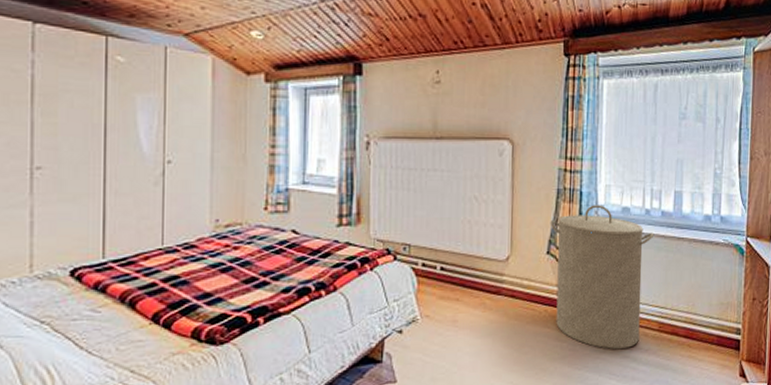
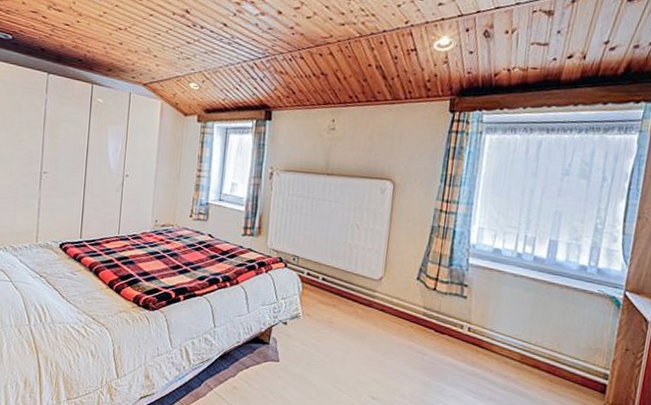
laundry hamper: present [550,205,654,350] -> none [420,243,524,372]

